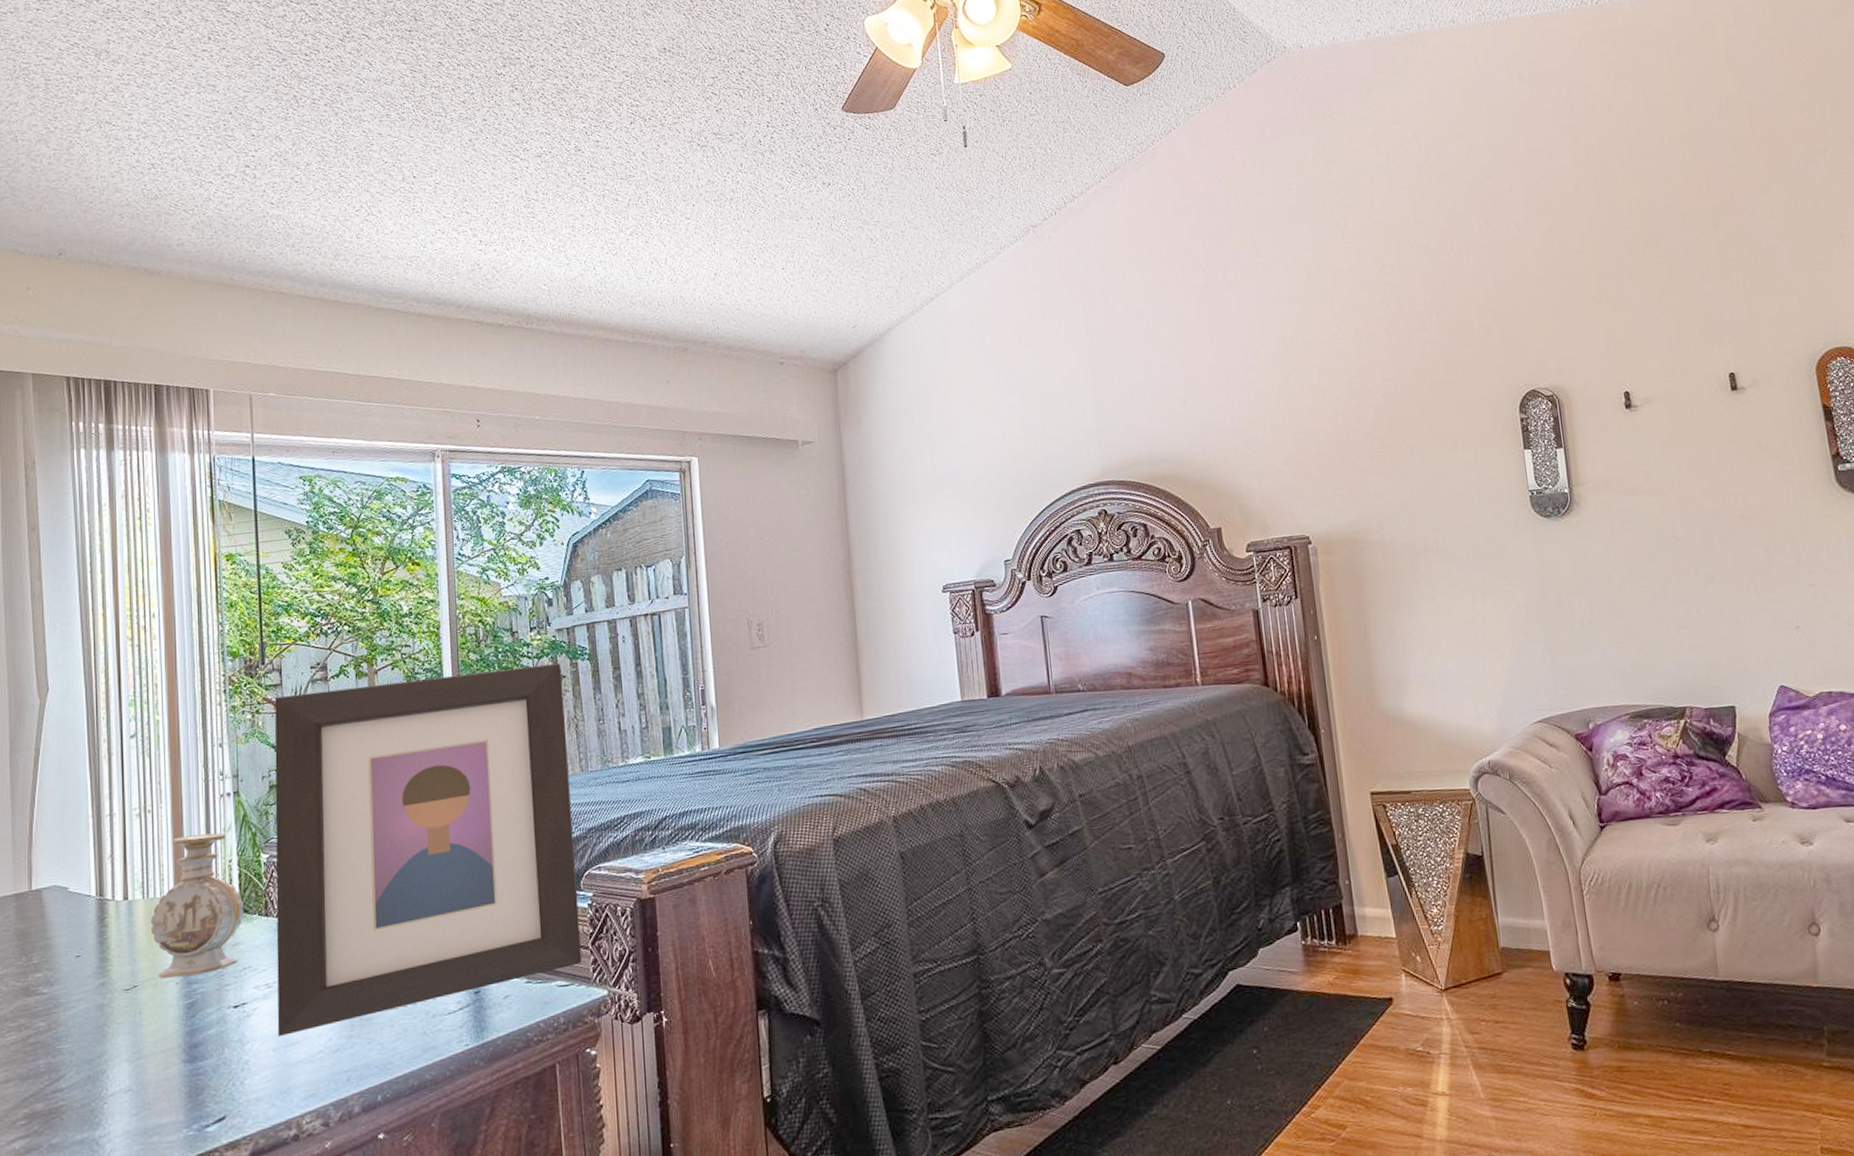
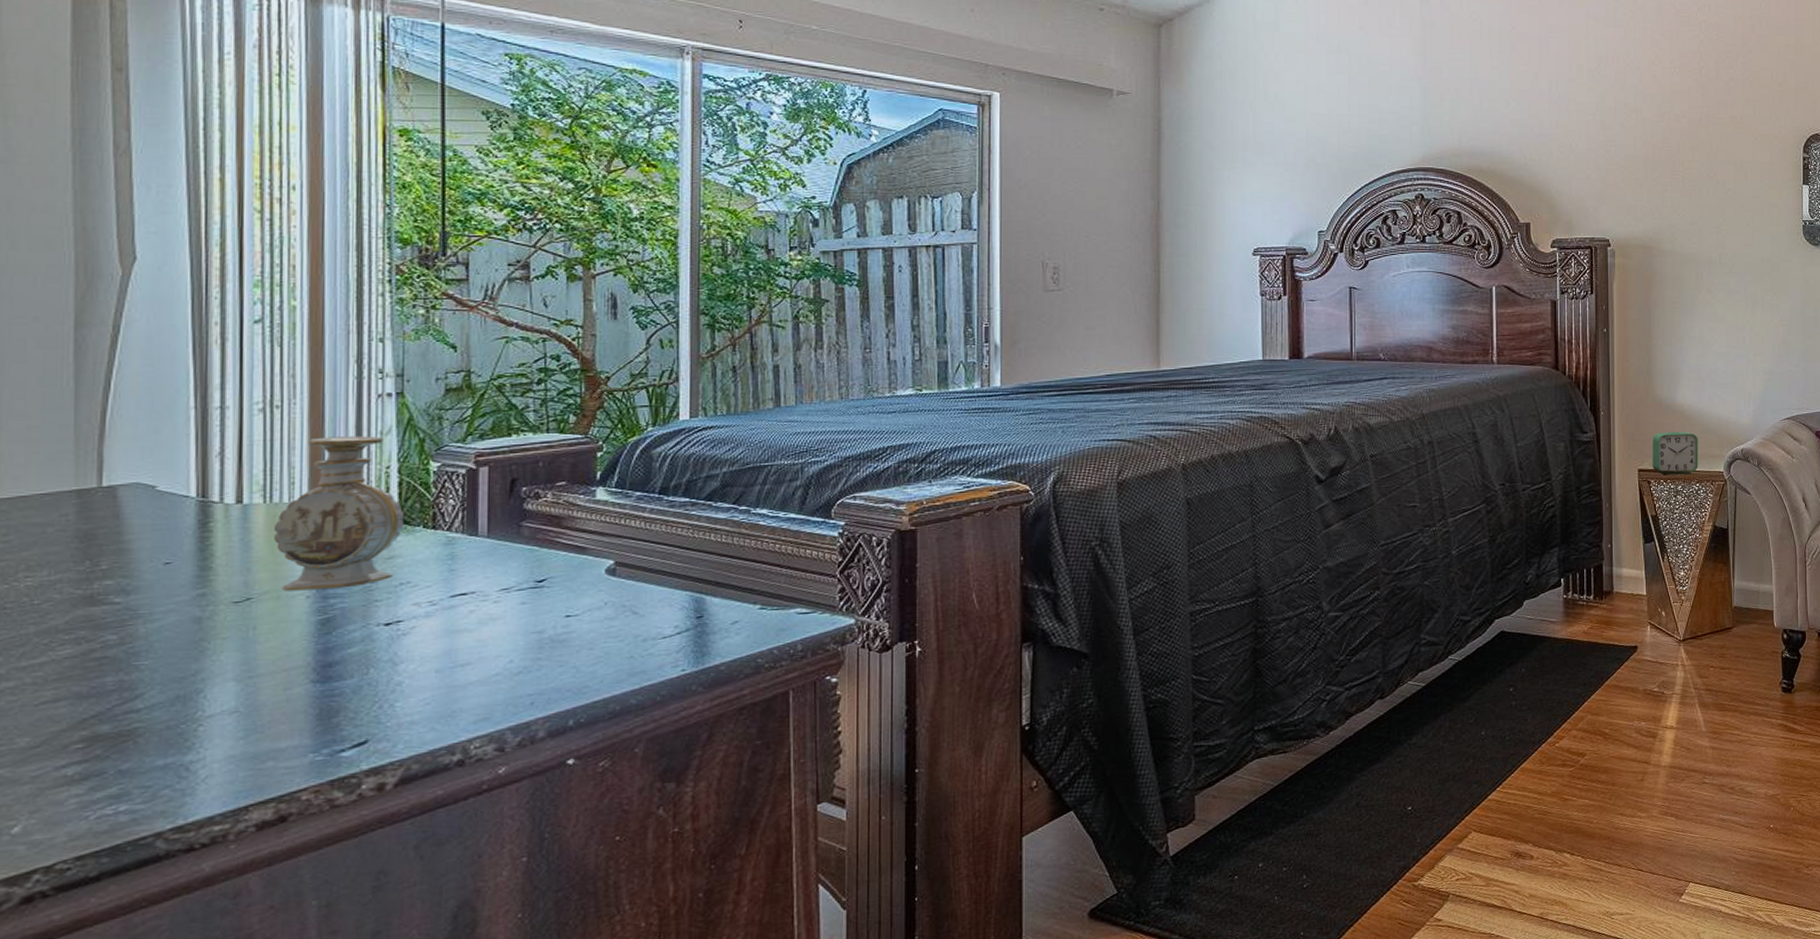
picture frame: present [274,663,583,1037] -> none [442,286,828,658]
alarm clock: none [1382,745,1440,797] -> present [1652,431,1698,474]

